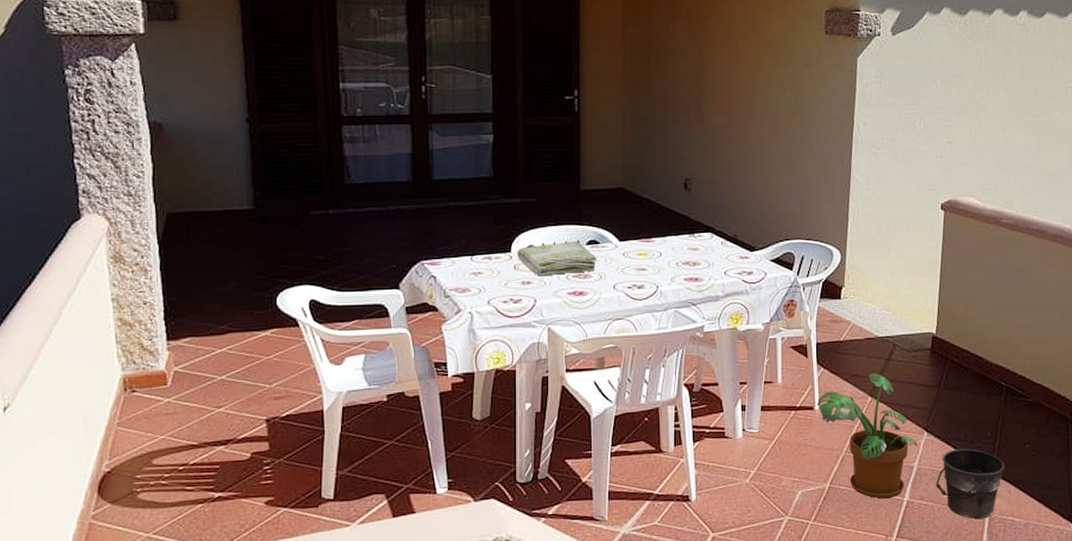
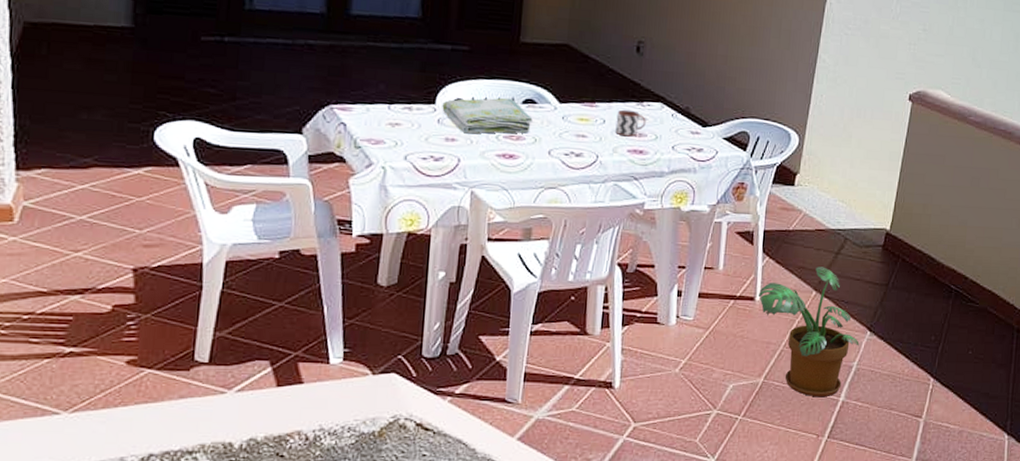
cup: none [671,242,698,266] -> present [615,109,646,137]
bucket: present [936,448,1005,519] -> none [873,351,946,423]

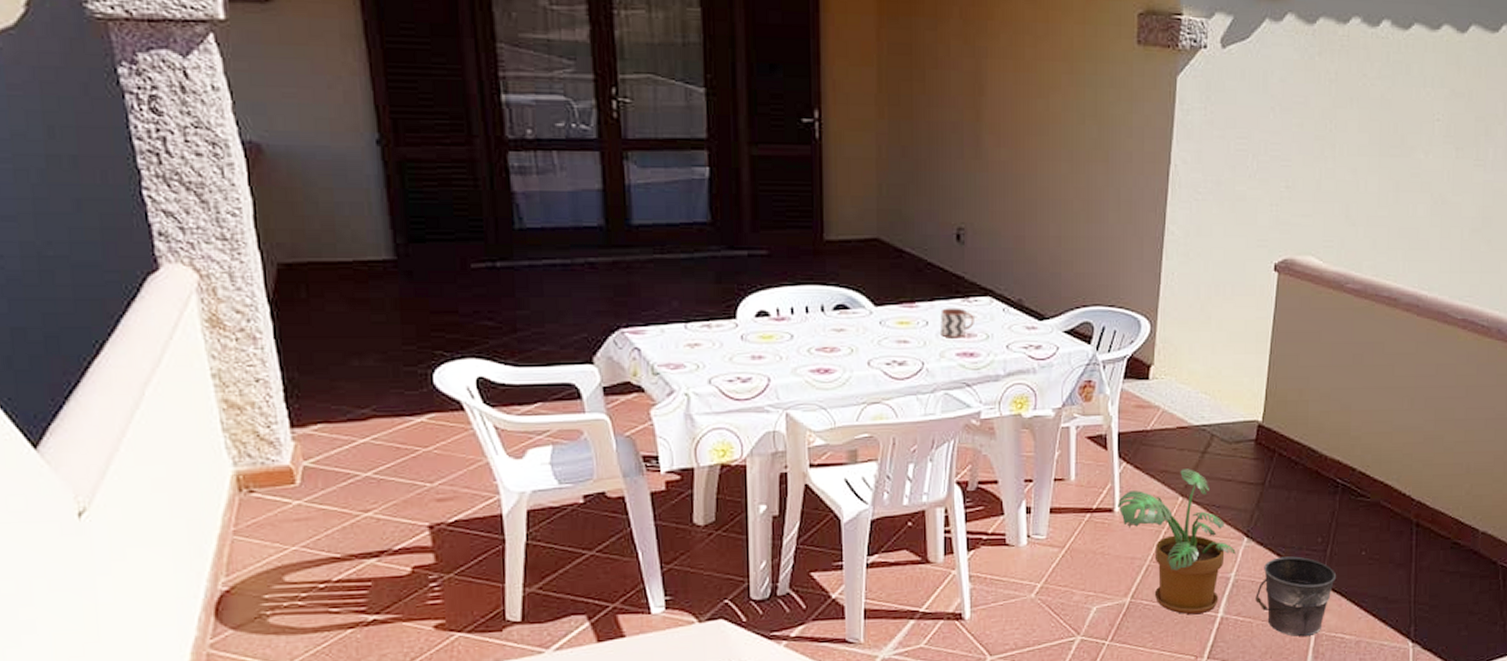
towel: present [442,97,533,134] -> none [744,305,847,349]
bucket: none [873,351,946,423] -> present [1255,556,1337,636]

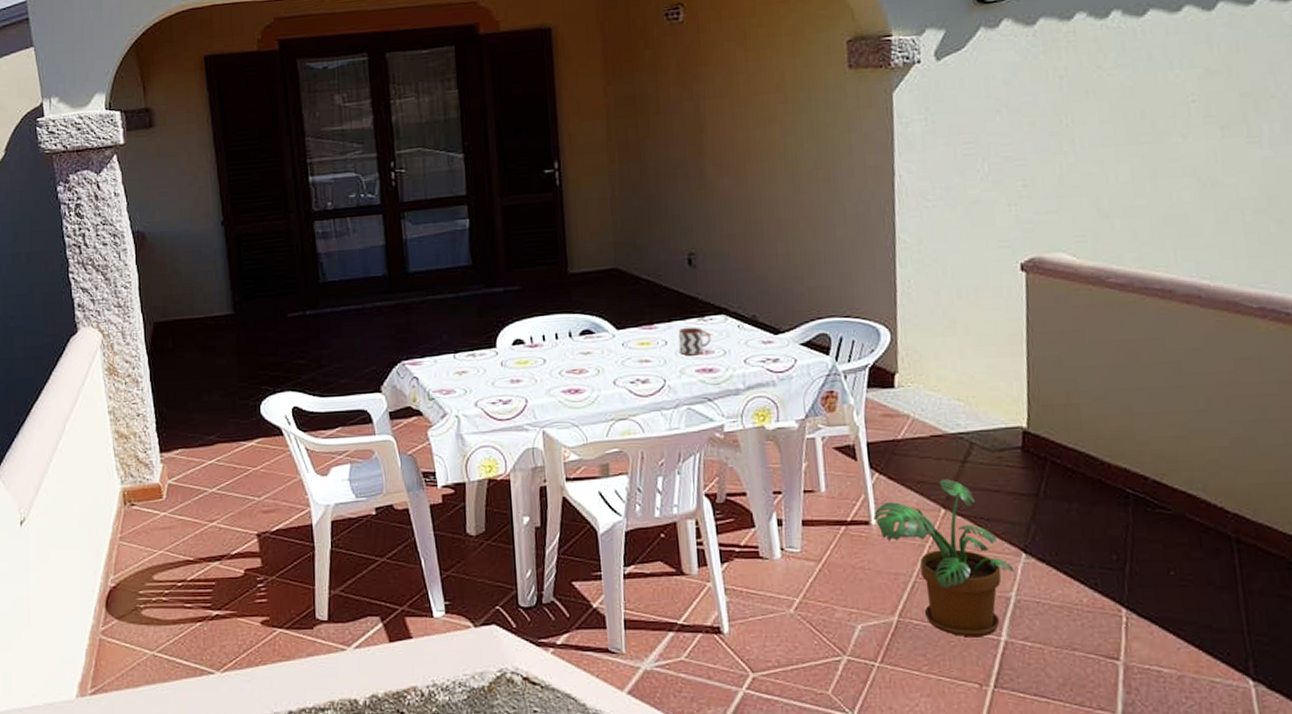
bucket: present [1255,556,1337,636] -> none [1043,575,1142,667]

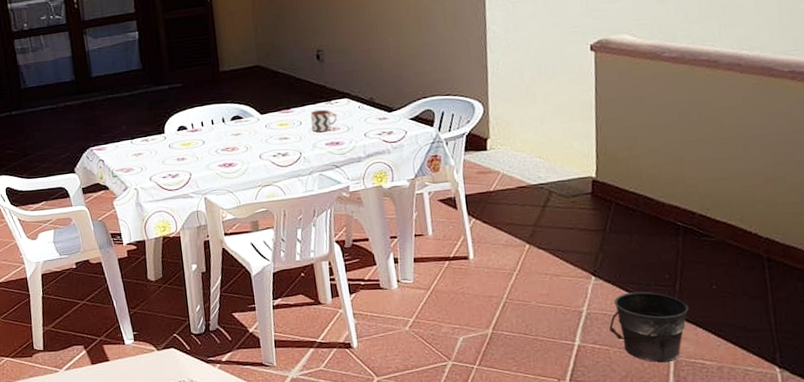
potted plant: present [873,479,1014,637] -> none [471,220,585,343]
bucket: none [1043,575,1142,667] -> present [609,291,689,362]

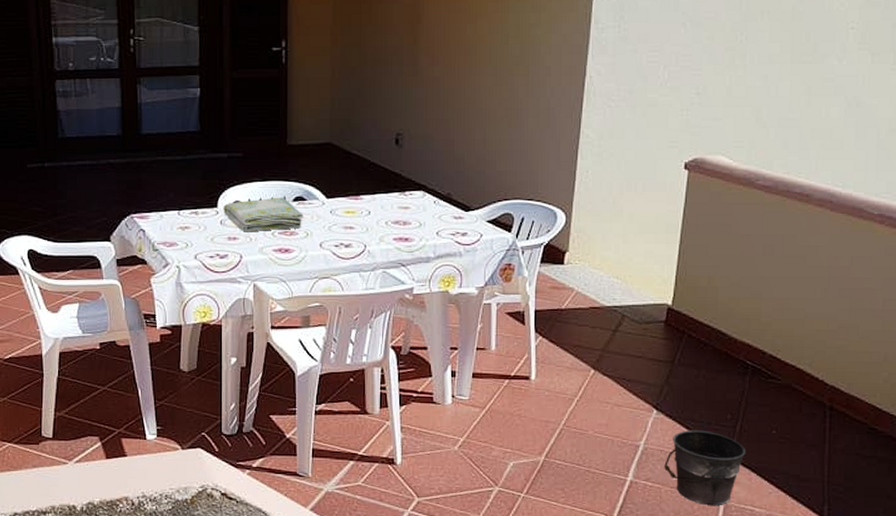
towel: none [170,118,242,153] -> present [223,197,303,232]
cup: present [310,109,337,133] -> none [381,200,409,226]

